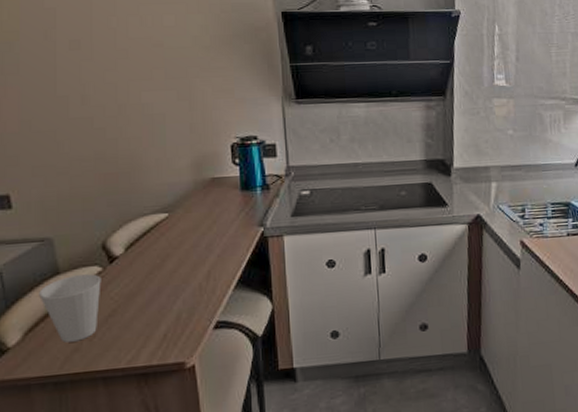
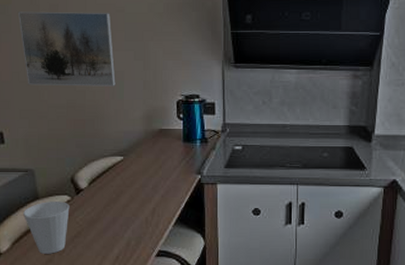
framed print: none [29,47,156,136] -> present [18,11,116,86]

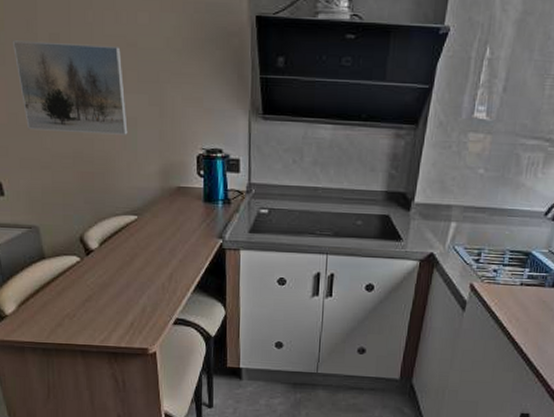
cup: present [22,201,70,254] -> none [28,262,80,318]

